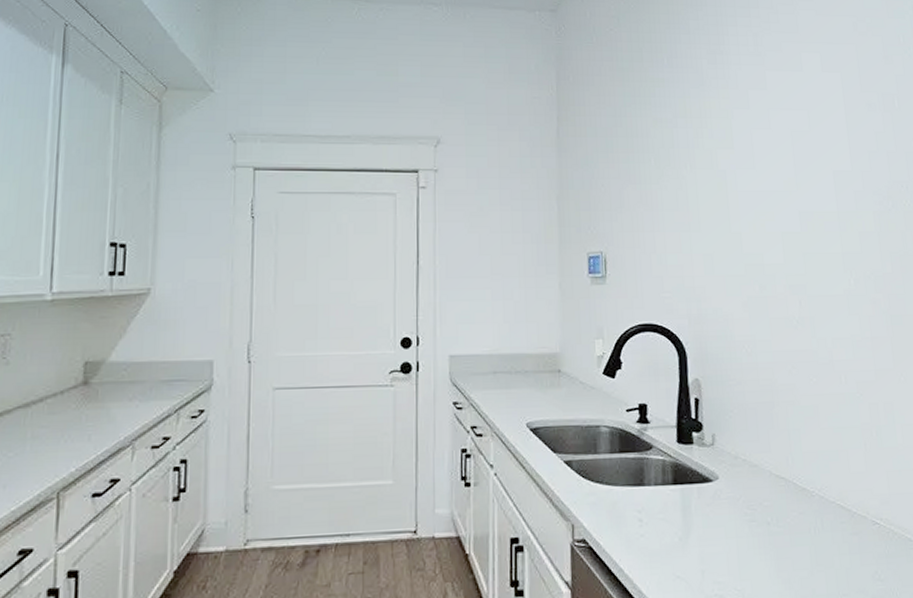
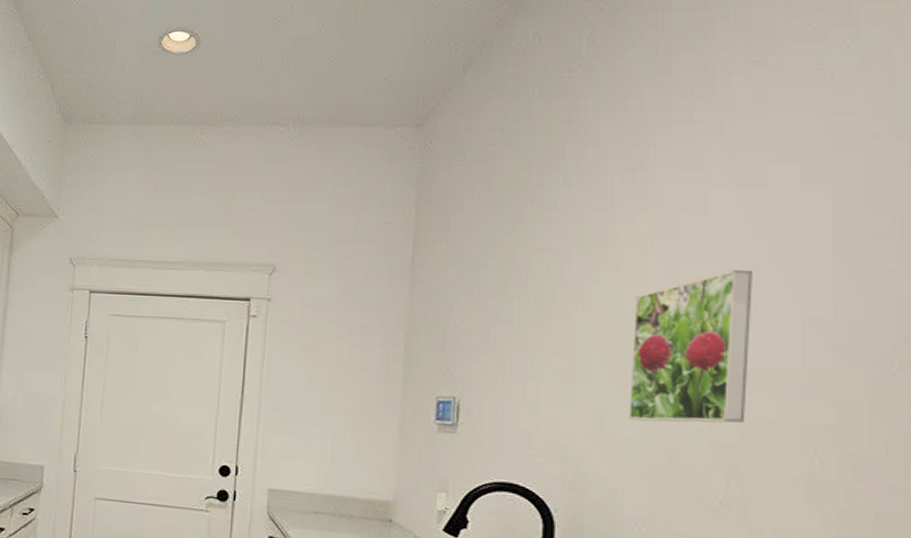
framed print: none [725,134,806,260] -> present [628,269,752,423]

